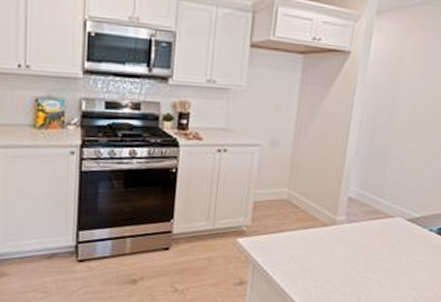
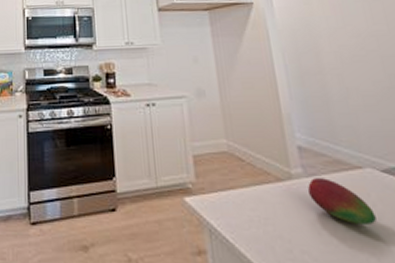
fruit: none [345,224,390,260] -> present [308,178,376,225]

